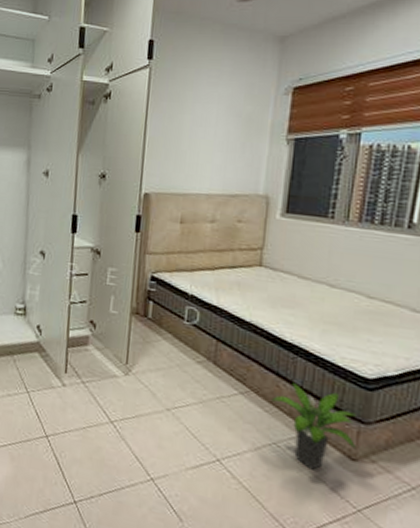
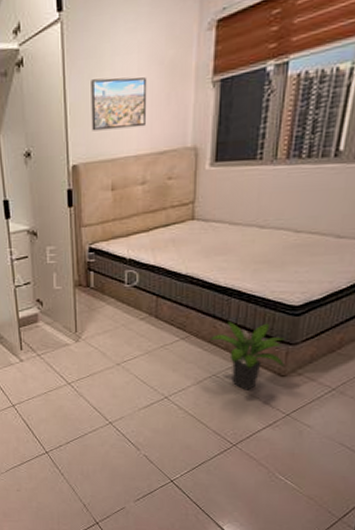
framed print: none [167,120,225,169] -> present [91,77,147,131]

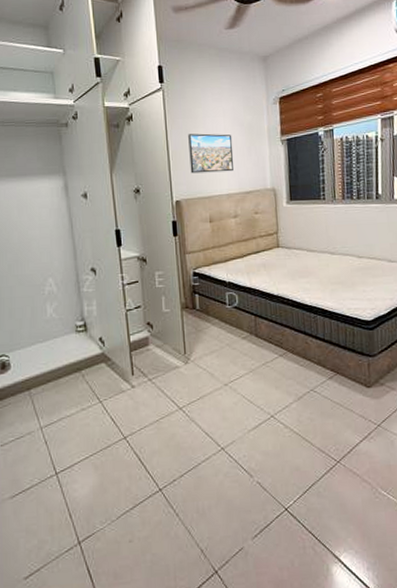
potted plant: present [209,322,285,390] -> none [303,337,369,403]

